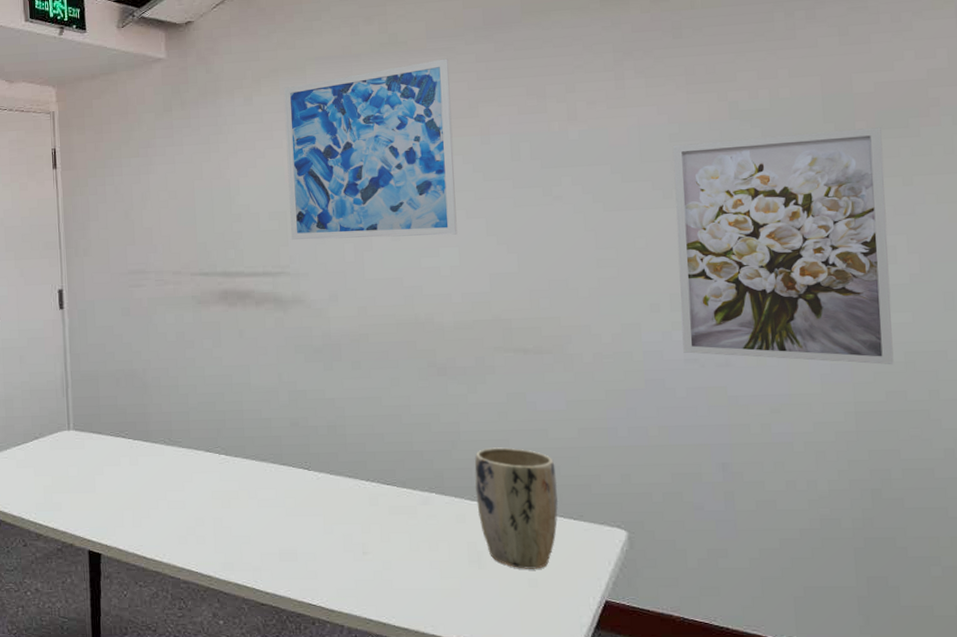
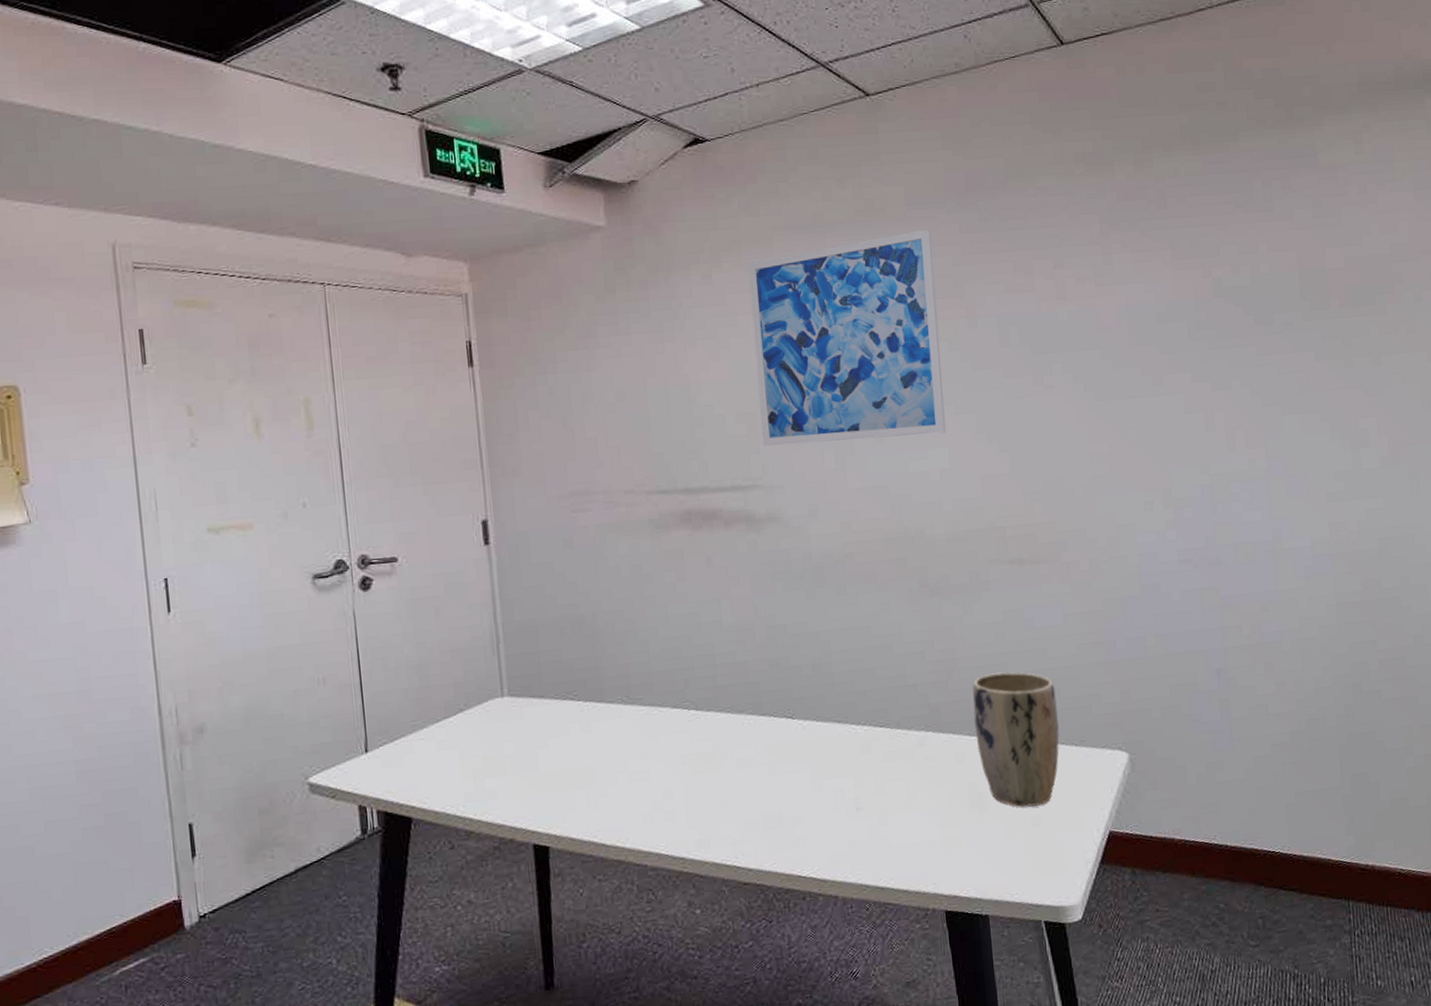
wall art: present [672,127,894,365] -> none [1161,305,1369,554]

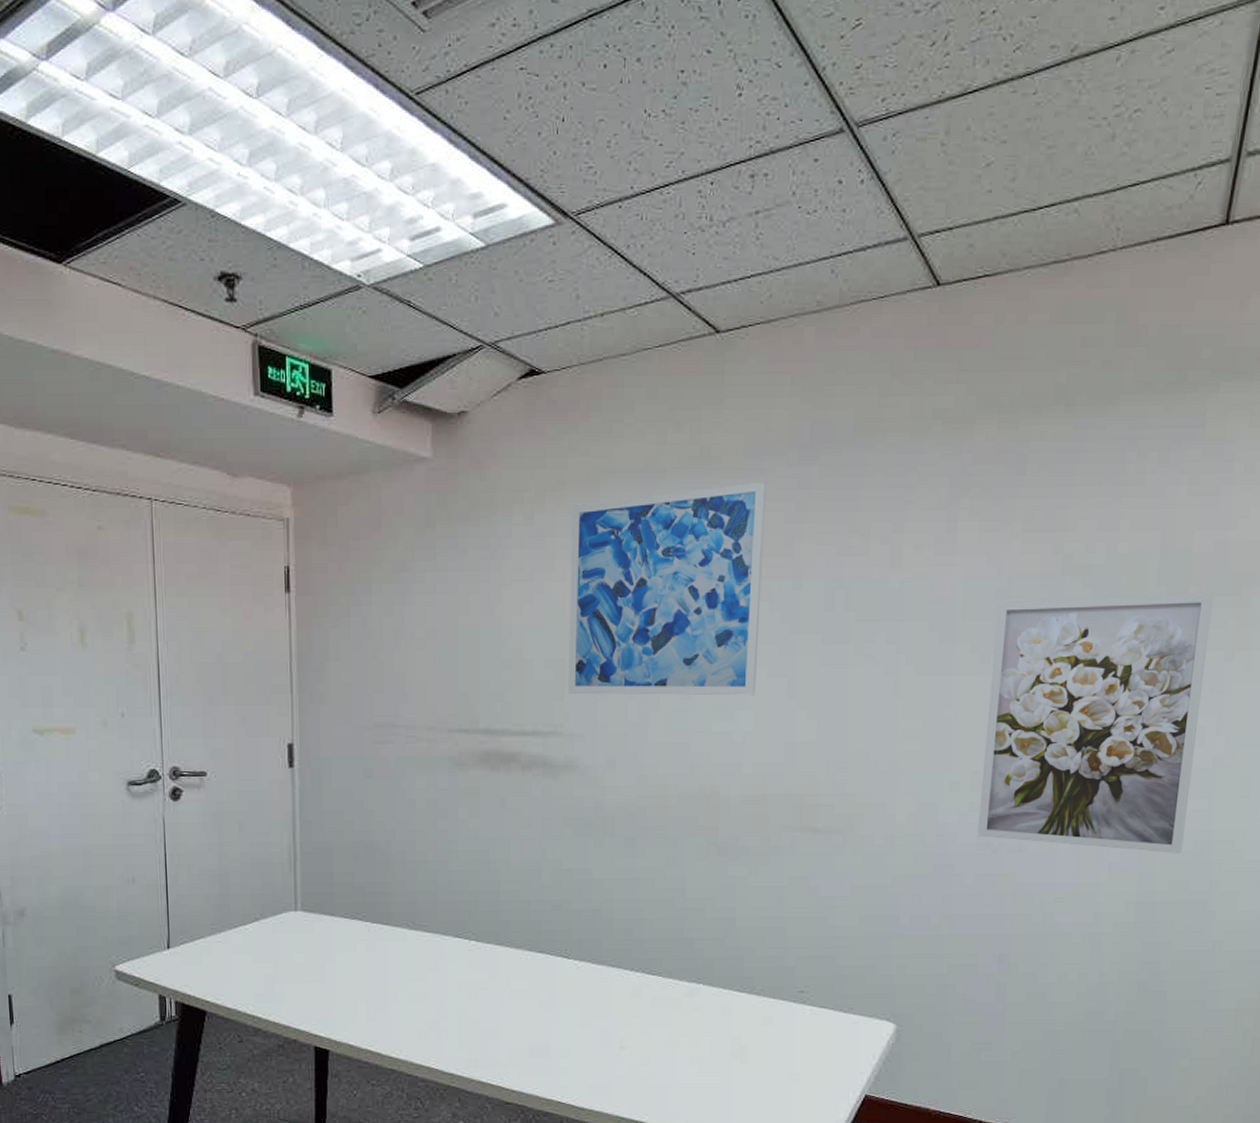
plant pot: present [972,672,1060,807] -> none [745,935,831,1064]
wall art: none [1161,305,1369,554] -> present [977,594,1213,854]

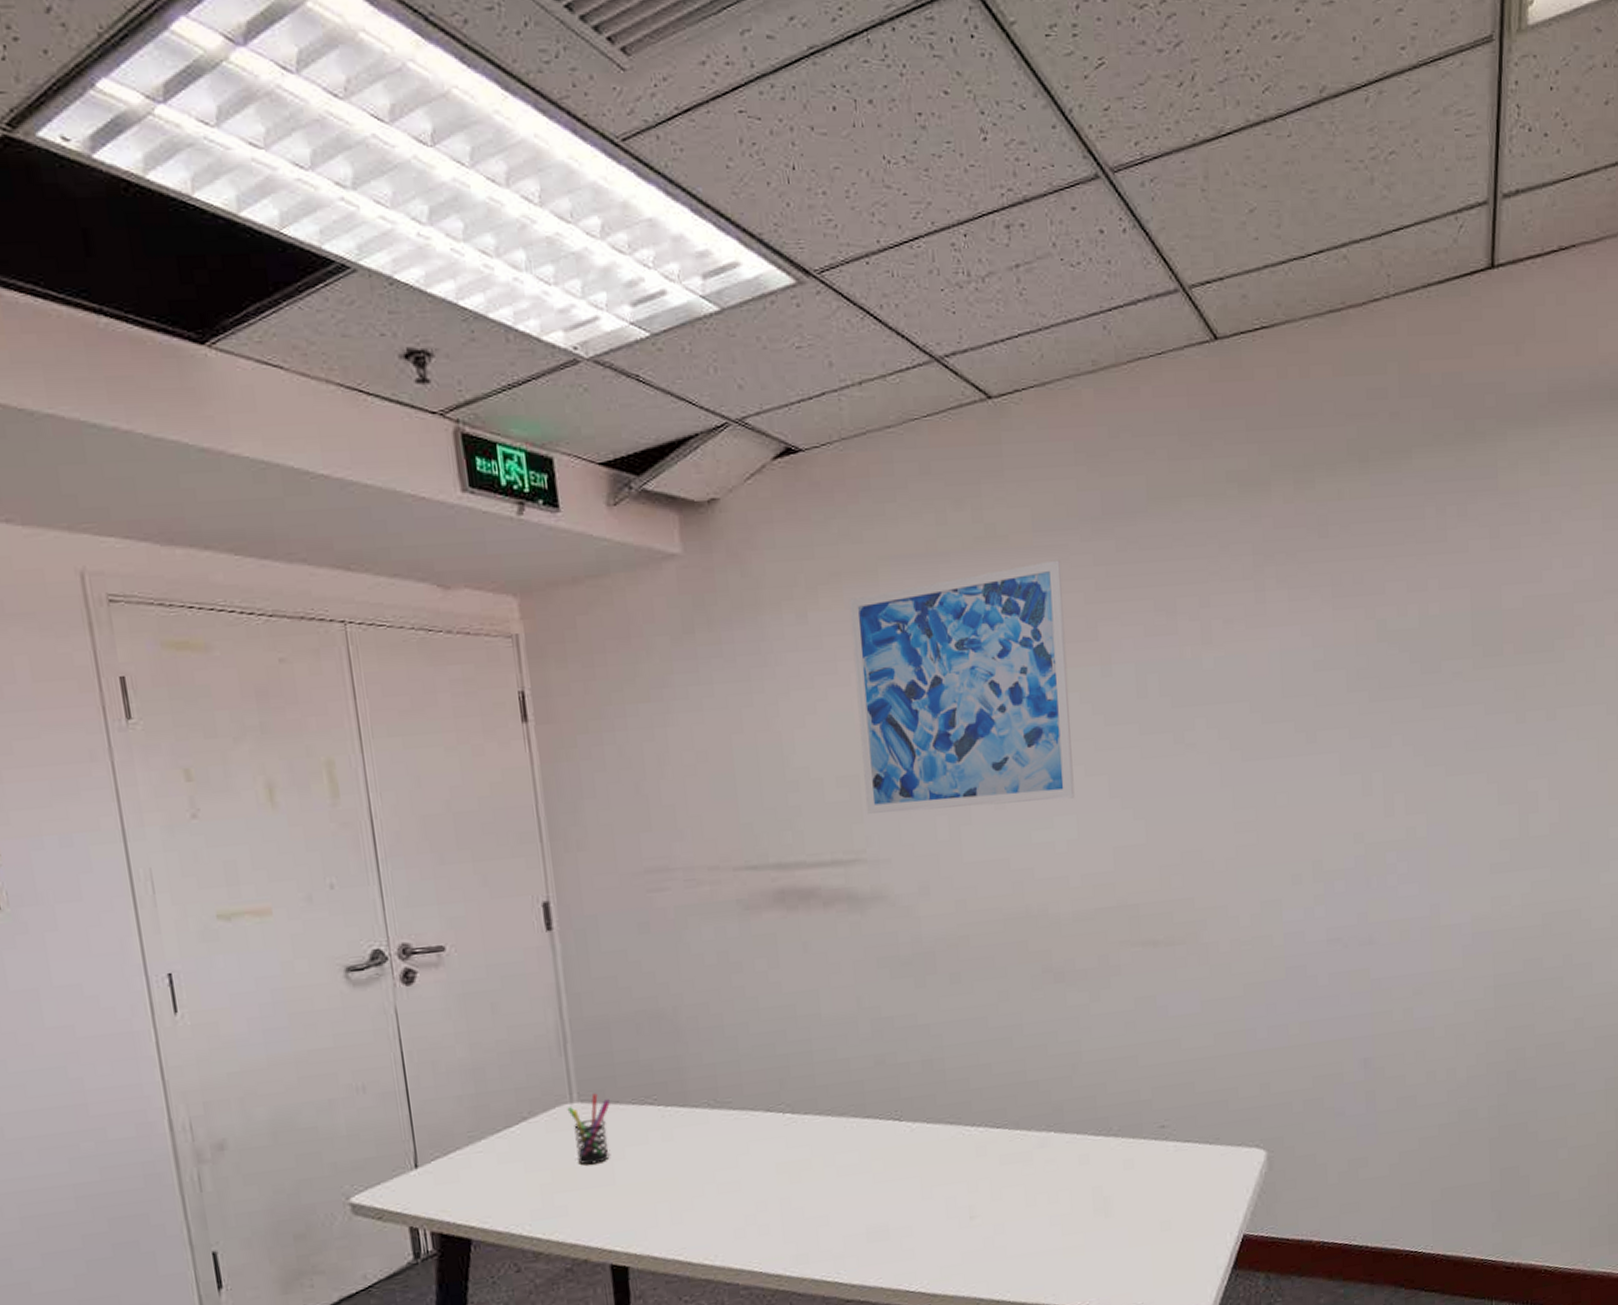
pen holder: none [292,905,327,963] -> present [567,1093,610,1165]
wall art: present [977,594,1213,854] -> none [1317,651,1532,933]

